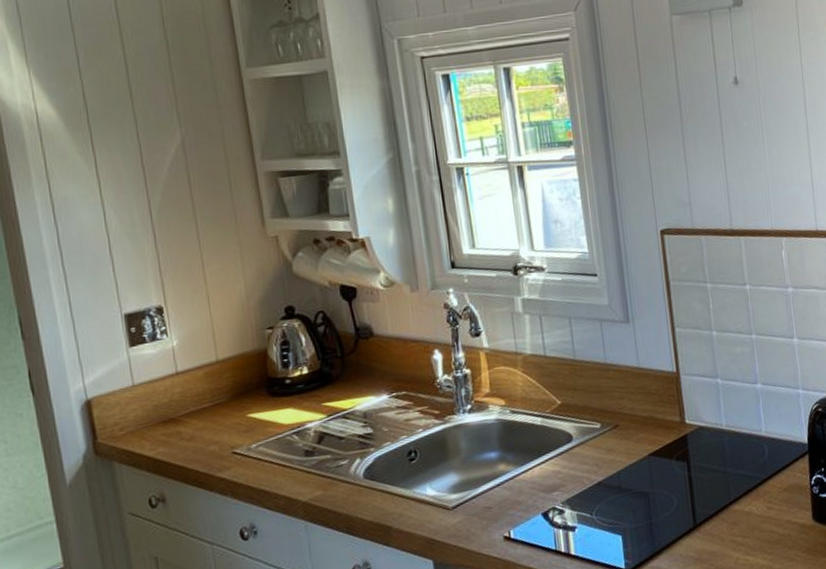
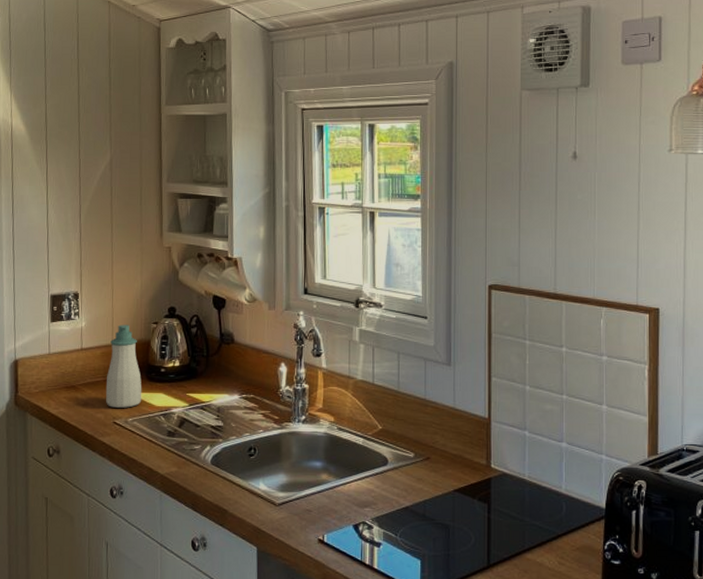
soap bottle: none [214,335,266,436] -> present [105,324,142,408]

